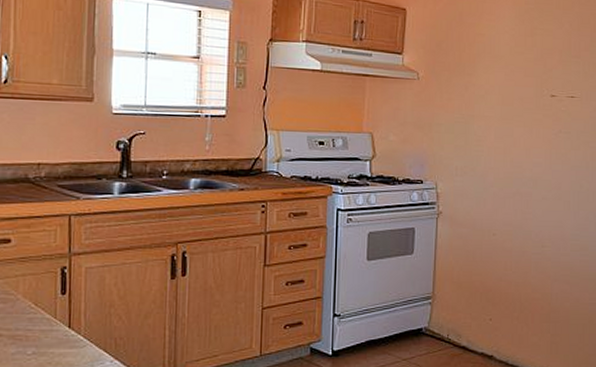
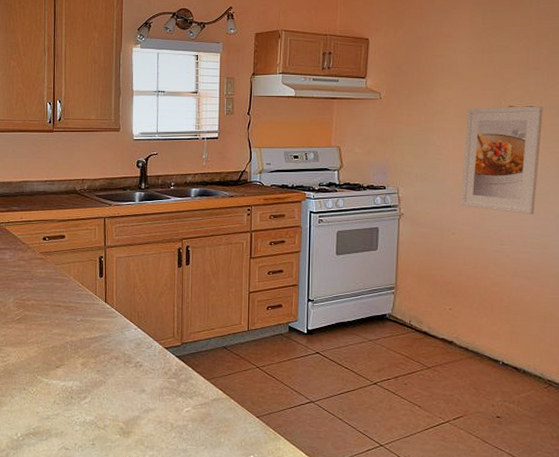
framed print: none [502,95,584,213] -> present [460,106,543,214]

